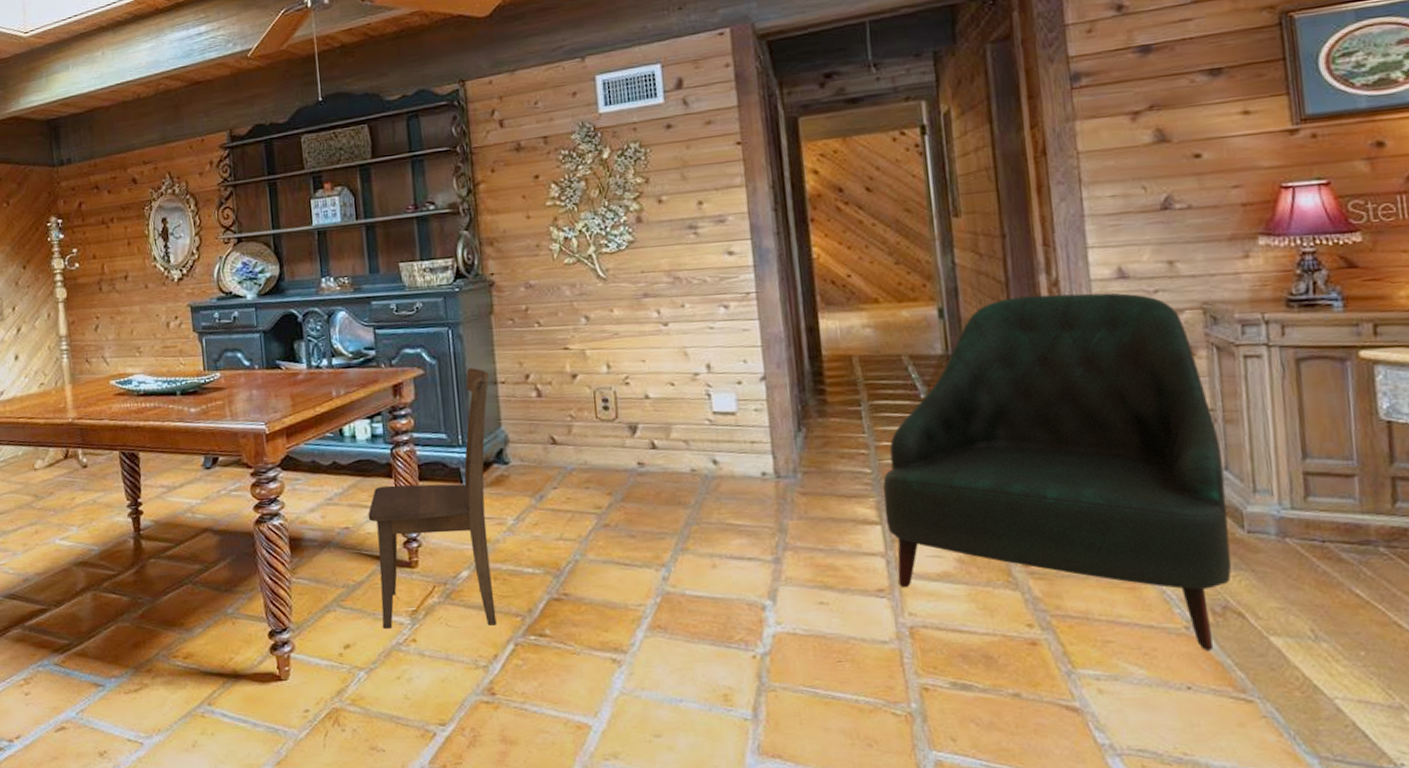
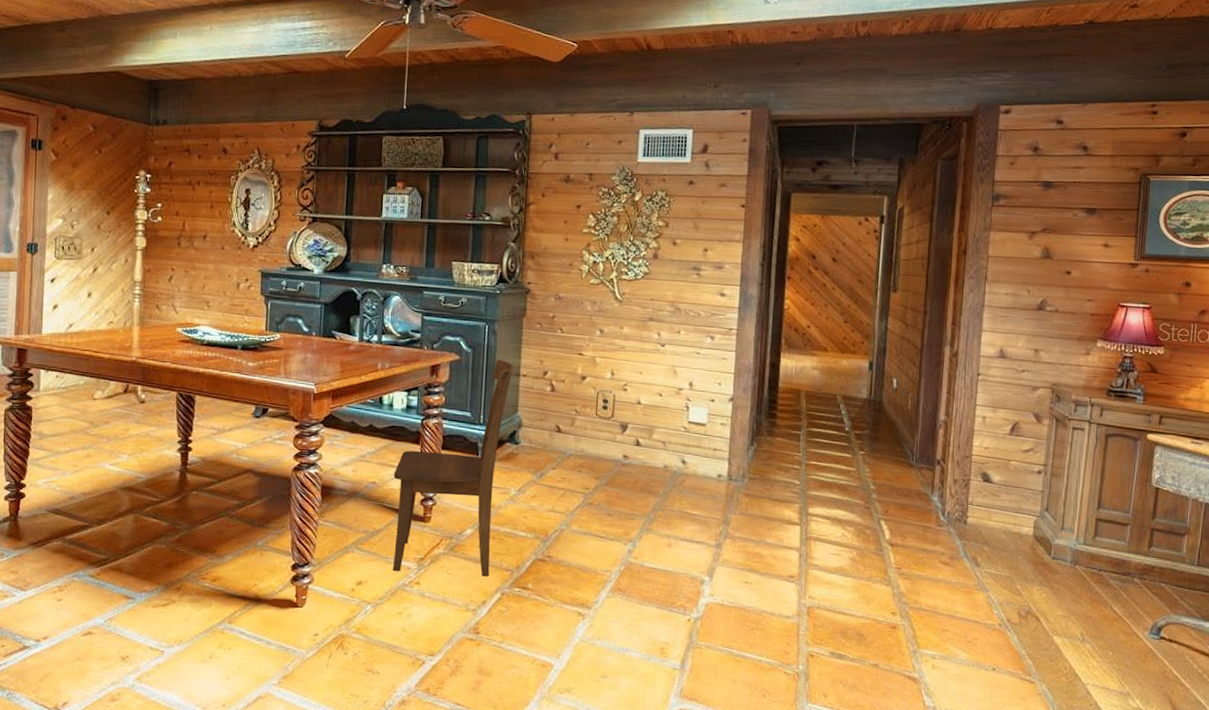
armchair: present [883,292,1232,652] -> none [804,361,1046,644]

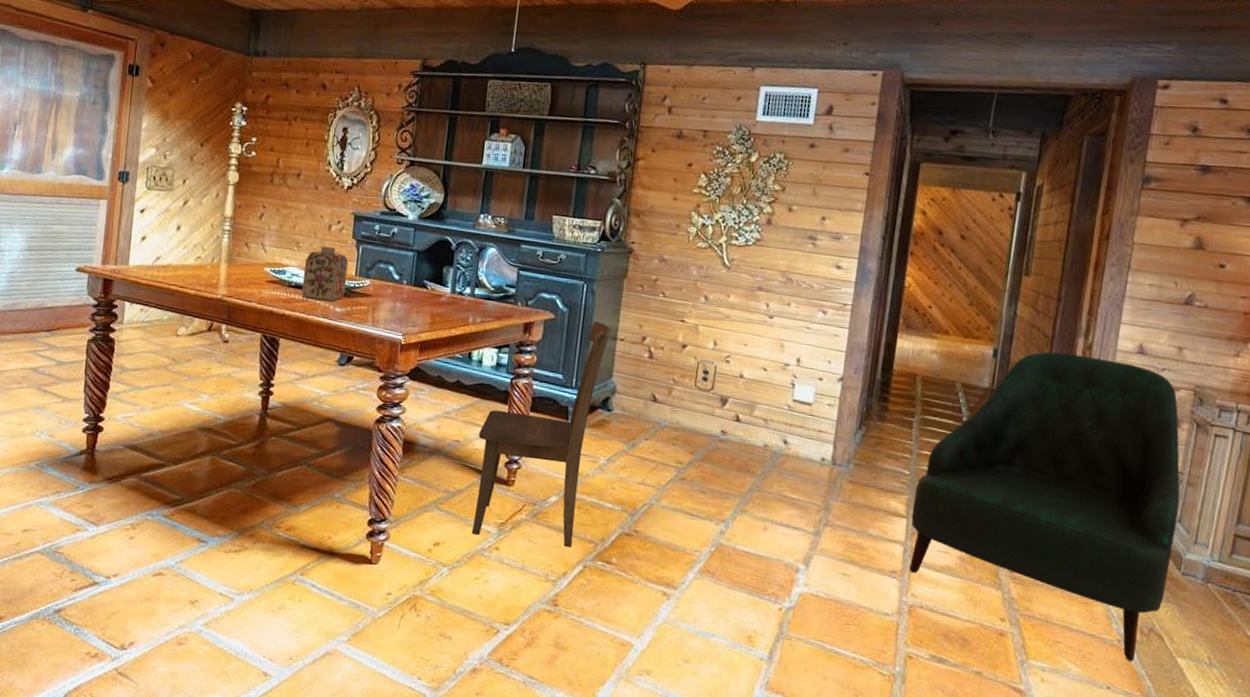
decorative jar: none [214,304,258,356] -> present [301,246,348,301]
armchair: none [804,361,1046,644] -> present [909,351,1180,662]

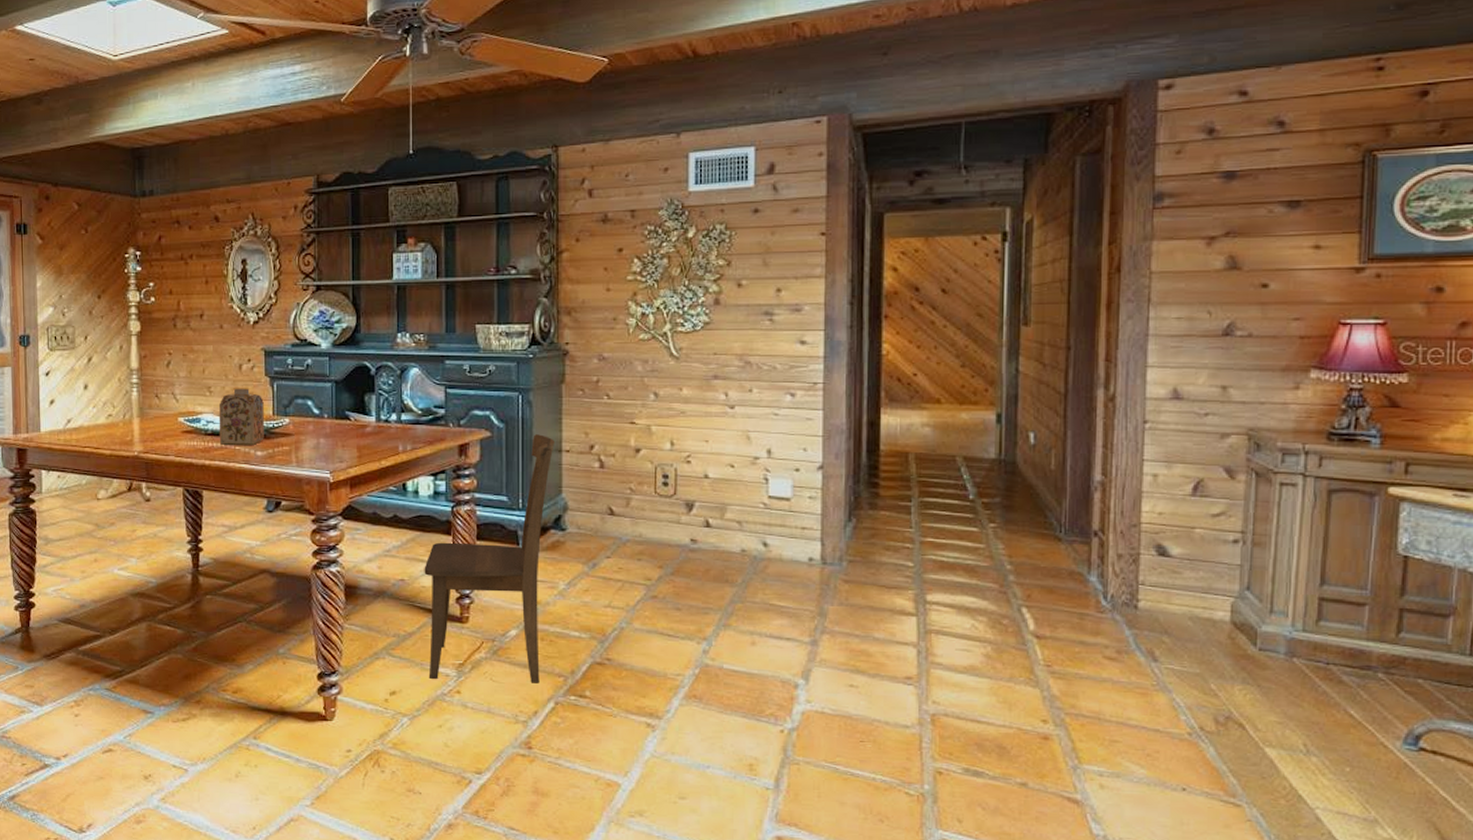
armchair: present [909,351,1180,662] -> none [922,409,1245,758]

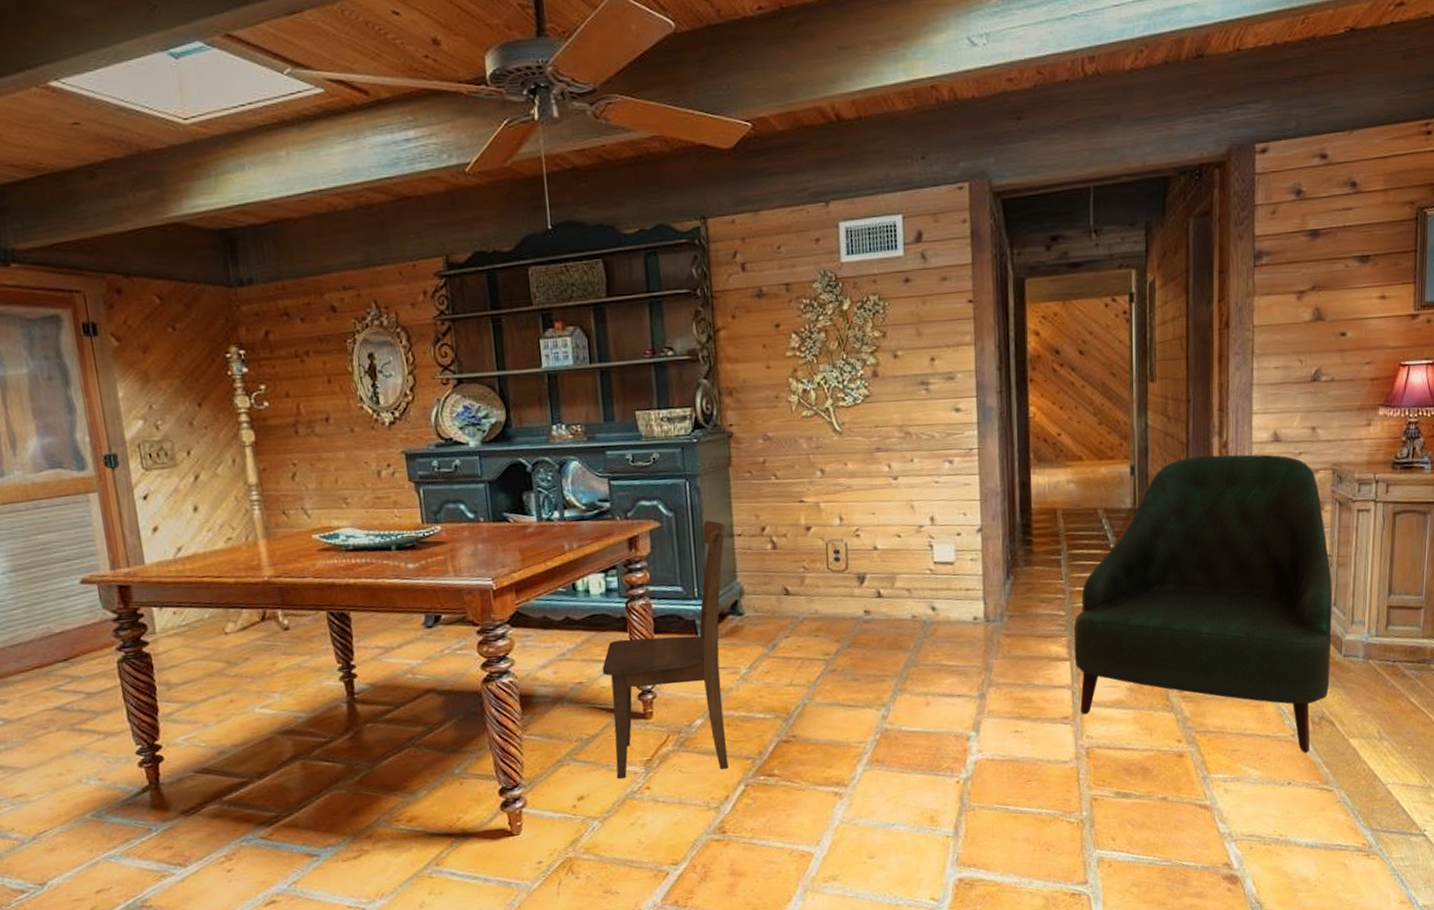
decorative jar: present [219,388,264,445] -> none [359,496,415,560]
armchair: none [922,409,1245,758] -> present [1073,454,1332,754]

